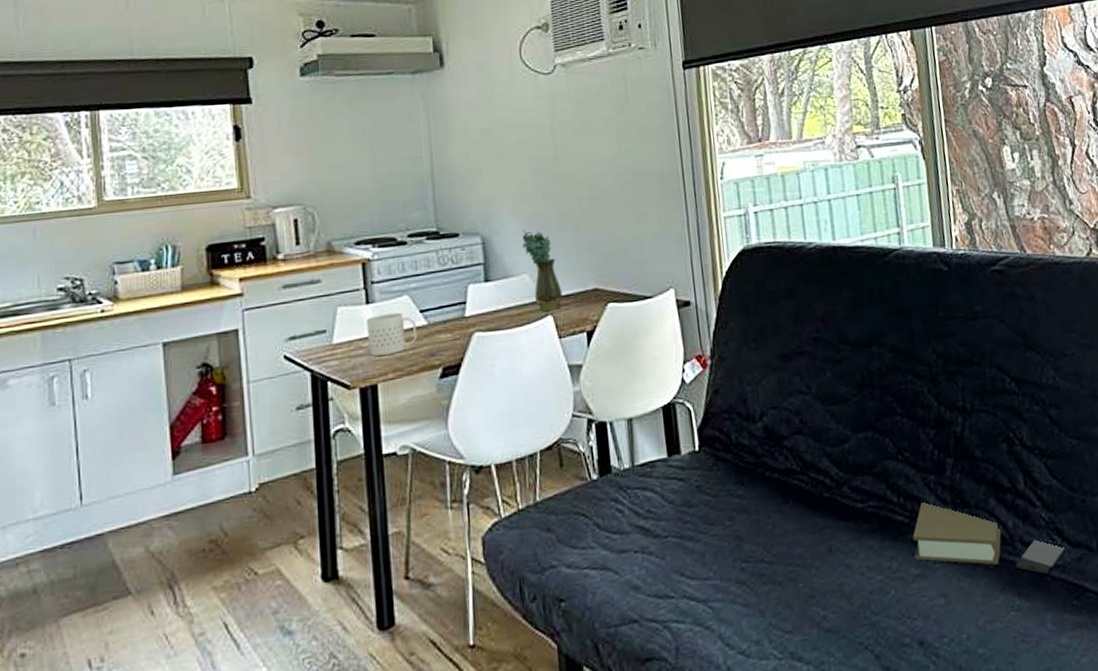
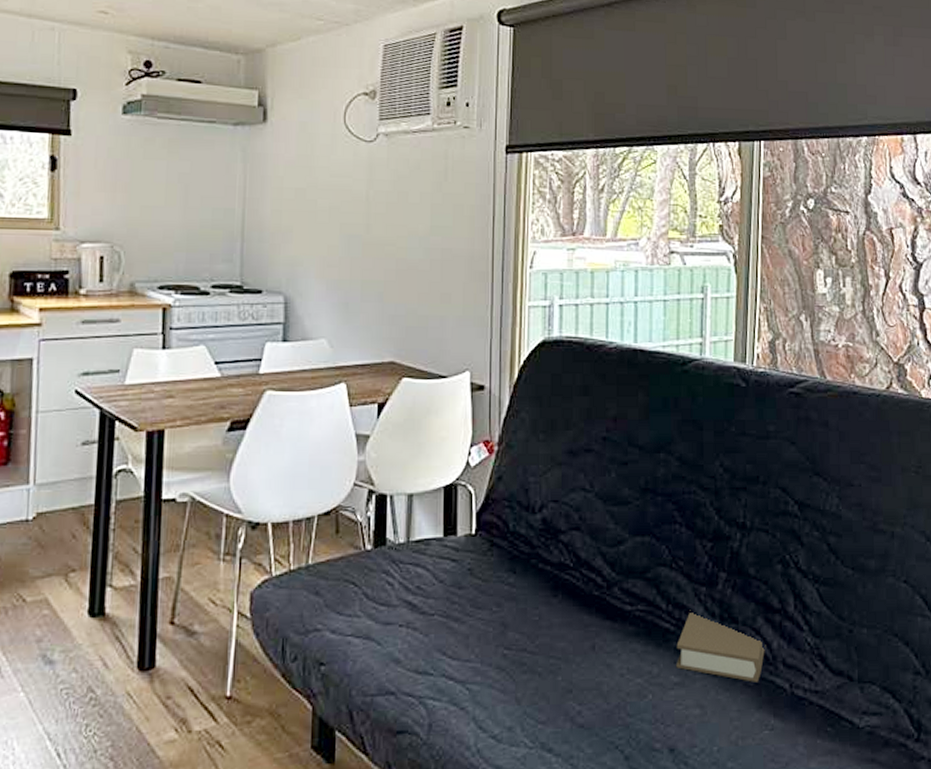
mug: present [366,312,417,357] -> none [159,361,210,403]
vase: present [522,230,563,312] -> none [324,295,359,379]
smartphone: present [1014,539,1068,576] -> none [774,663,829,700]

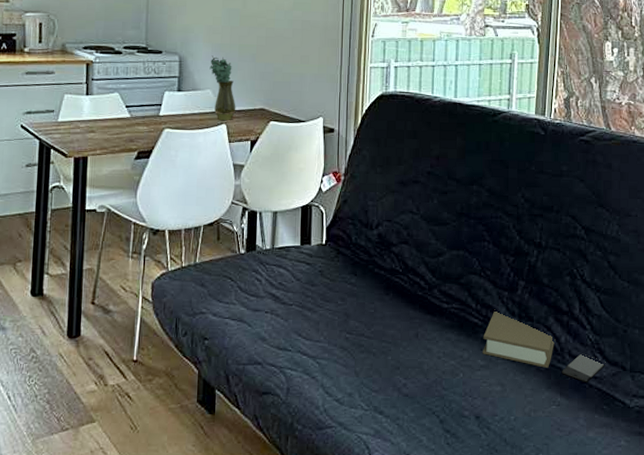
vase: none [324,295,359,379] -> present [209,55,236,121]
smartphone: none [774,663,829,700] -> present [561,354,606,383]

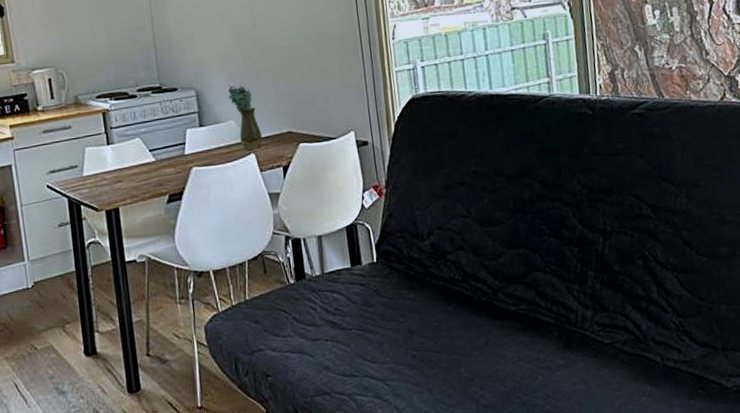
book: present [483,309,556,368] -> none [558,305,637,359]
smartphone: present [561,354,606,383] -> none [647,339,695,369]

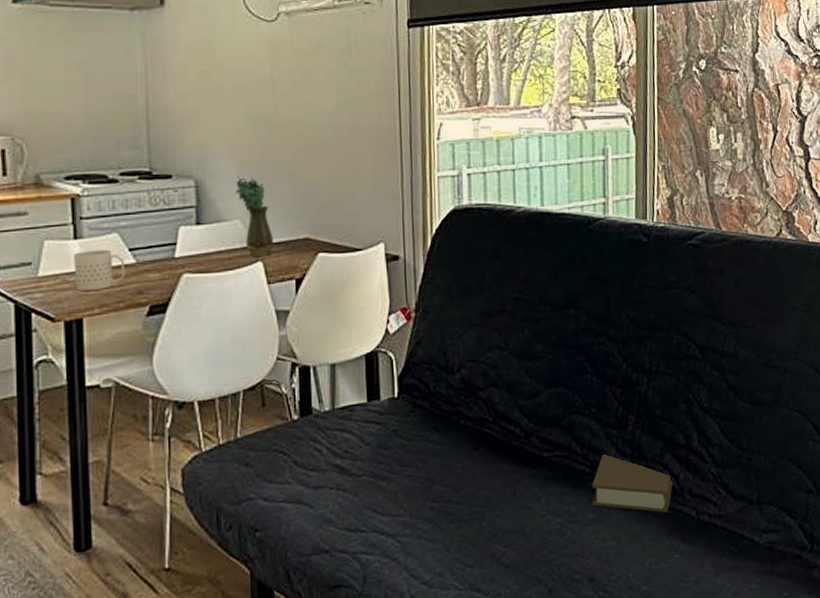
mug: none [107,151,148,186] -> present [73,249,125,292]
book: none [558,305,637,359] -> present [592,452,674,513]

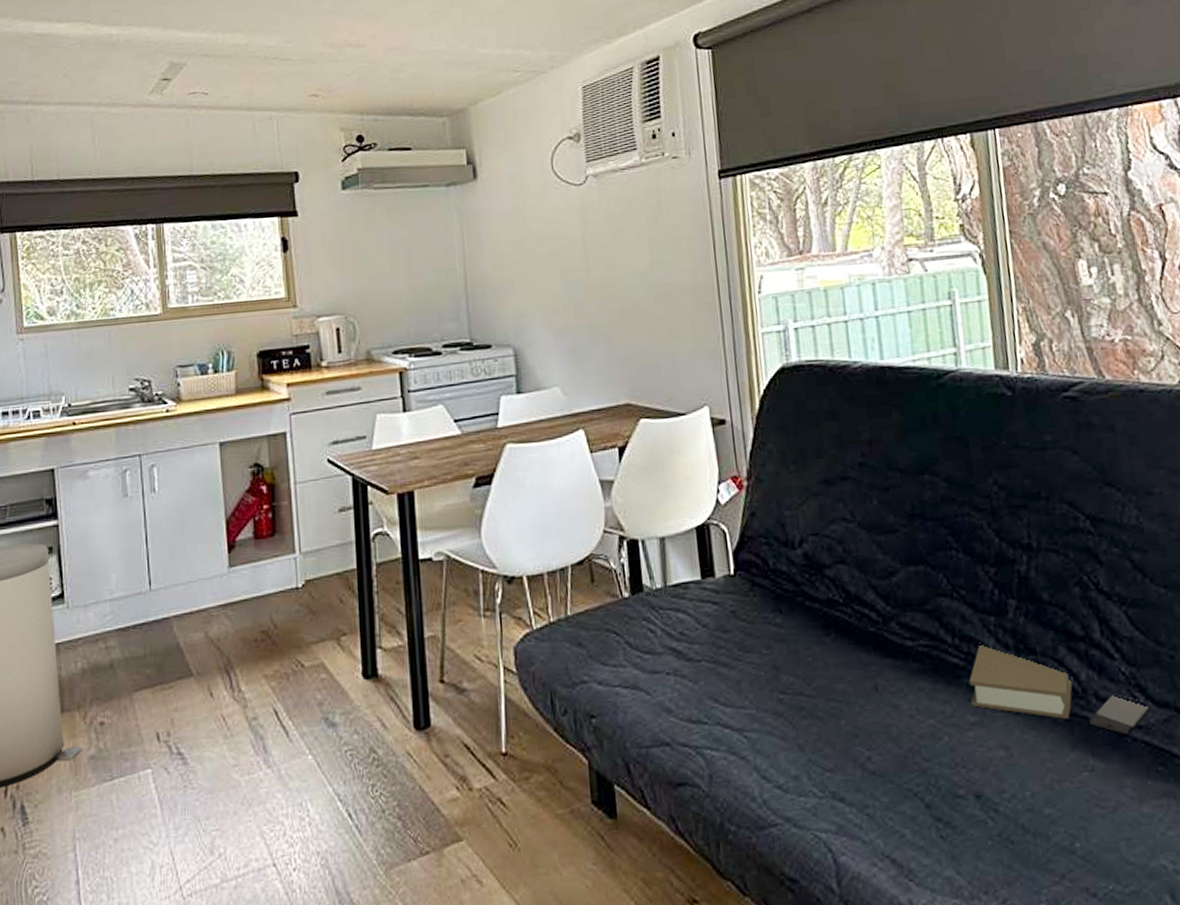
mug: present [73,249,125,292] -> none [403,421,452,464]
vase: present [236,176,274,258] -> none [553,342,594,426]
smartphone: none [682,491,731,524] -> present [1088,695,1152,737]

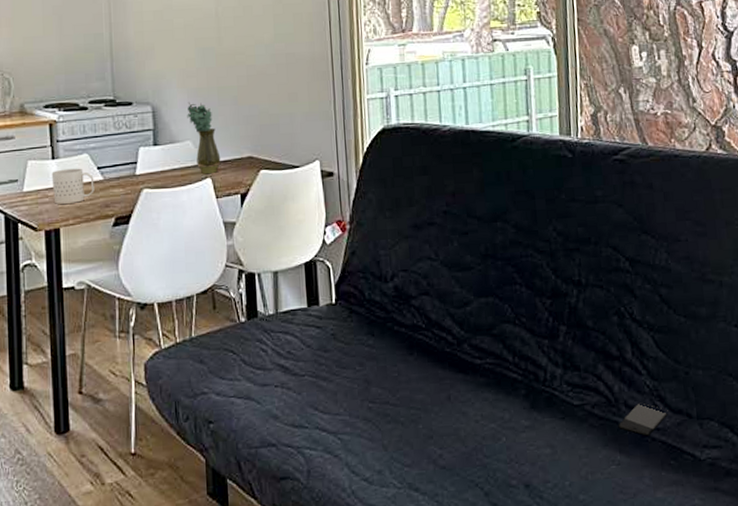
mug: none [403,421,452,464] -> present [51,168,95,205]
vase: none [553,342,594,426] -> present [187,102,221,175]
book: present [969,642,1073,719] -> none [524,361,608,423]

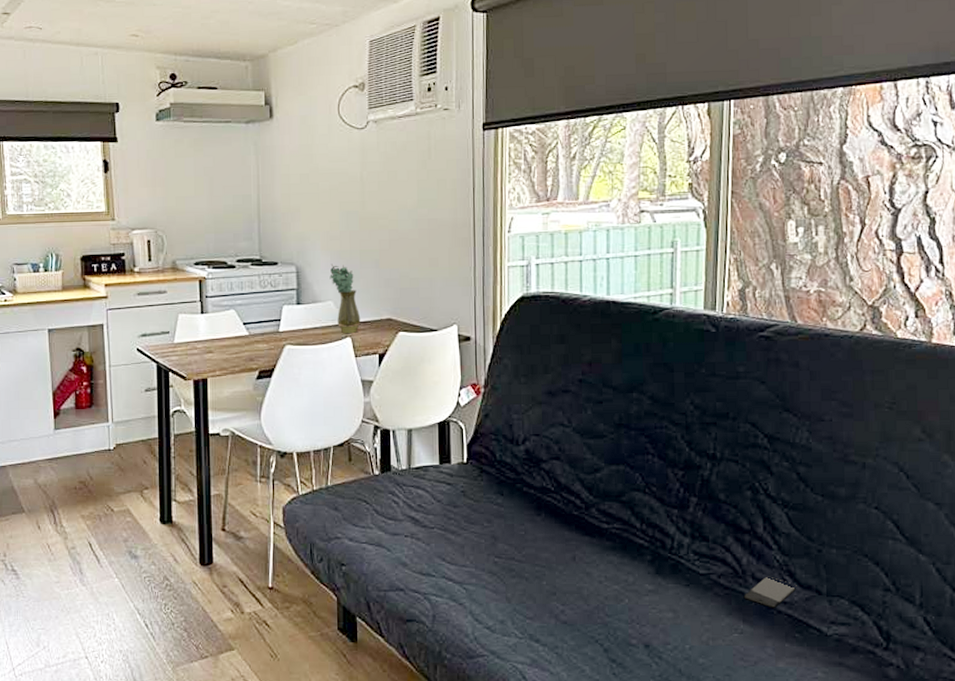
mug: present [51,168,95,205] -> none [200,323,240,357]

